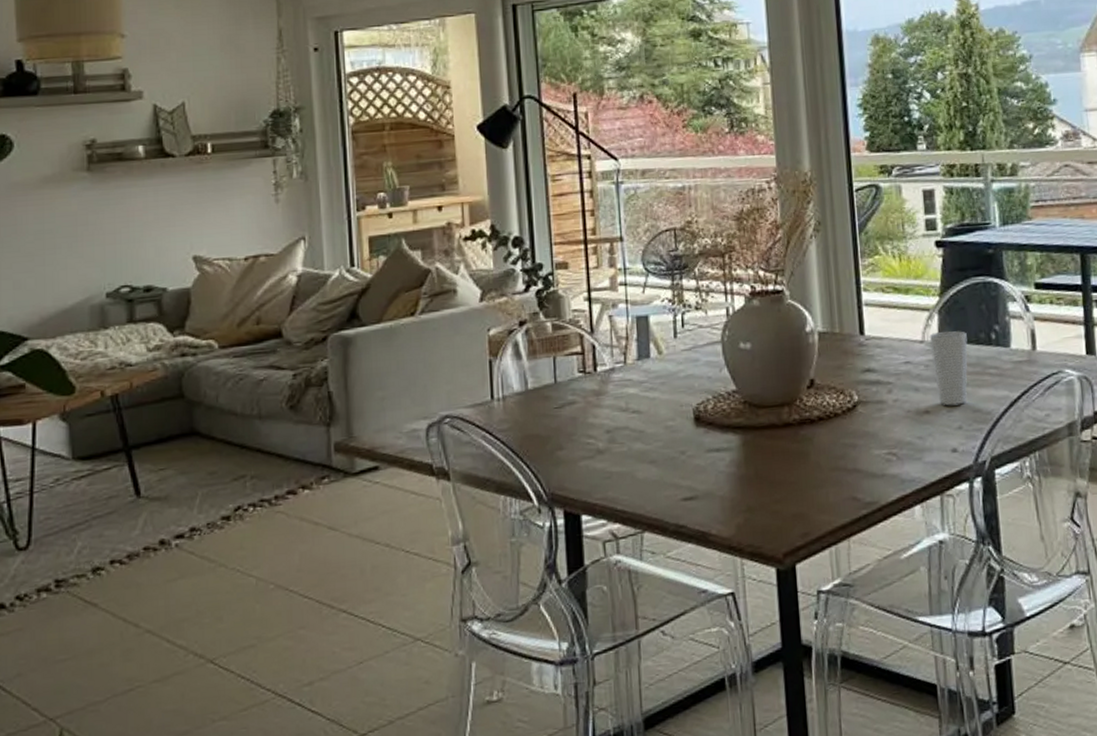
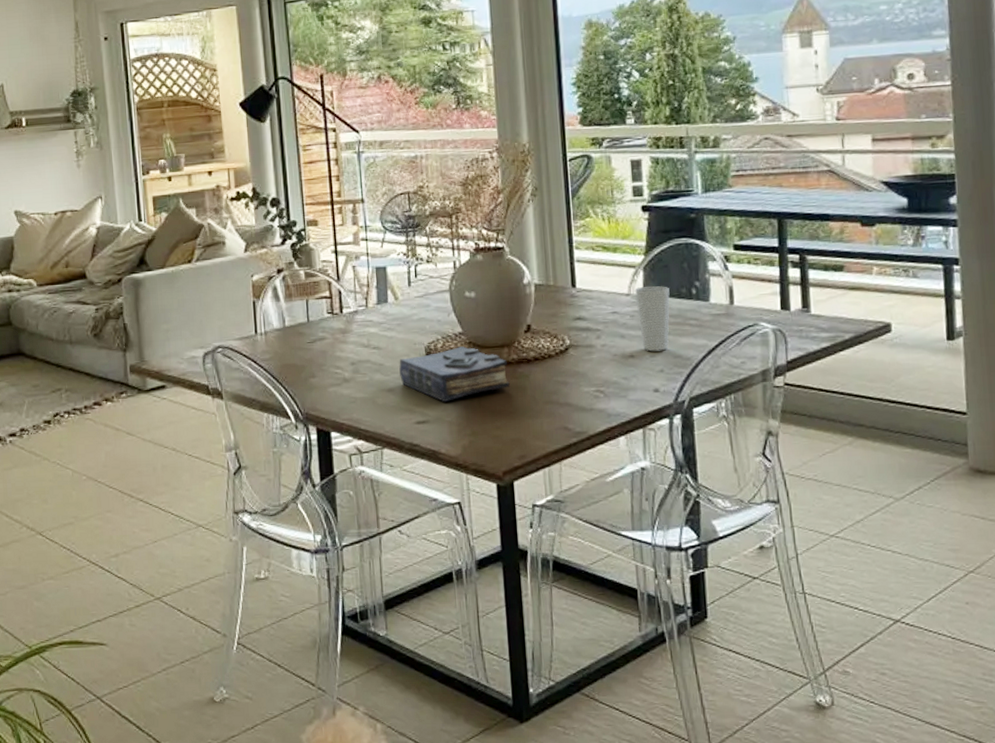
book: none [663,407,791,474] -> present [399,346,510,403]

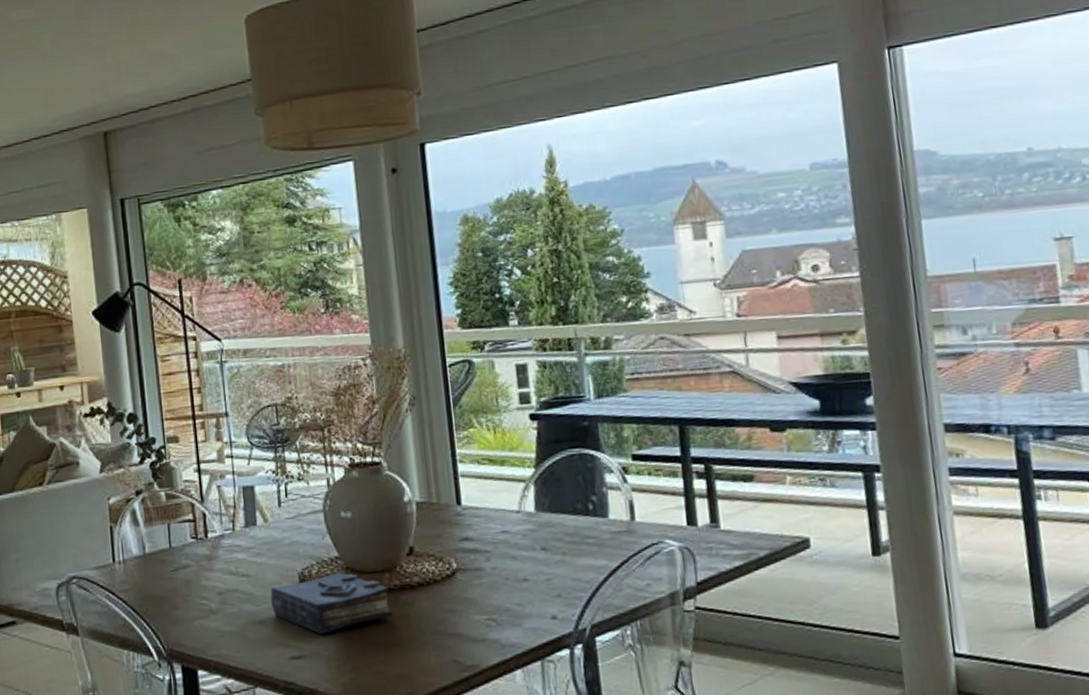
cup: present [634,285,670,352] -> none [525,501,566,574]

